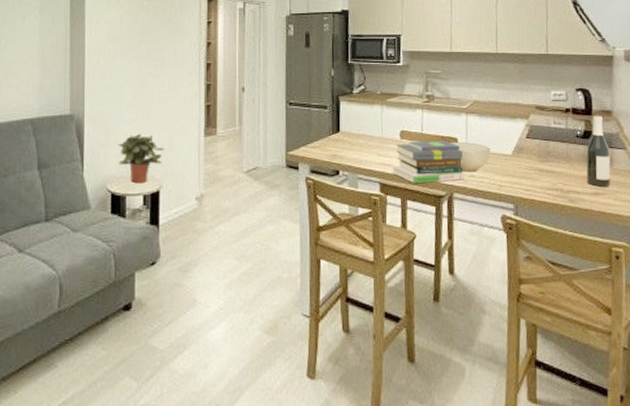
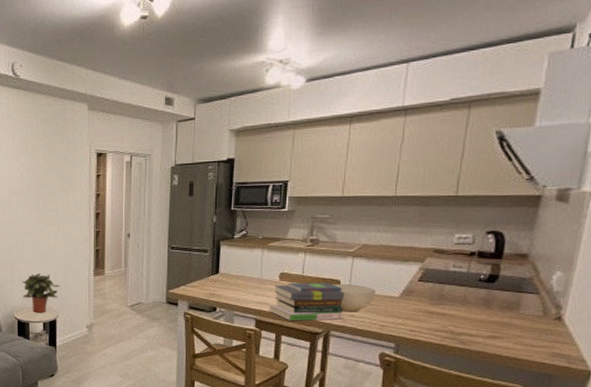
wine bottle: present [586,114,611,188] -> none [483,258,518,332]

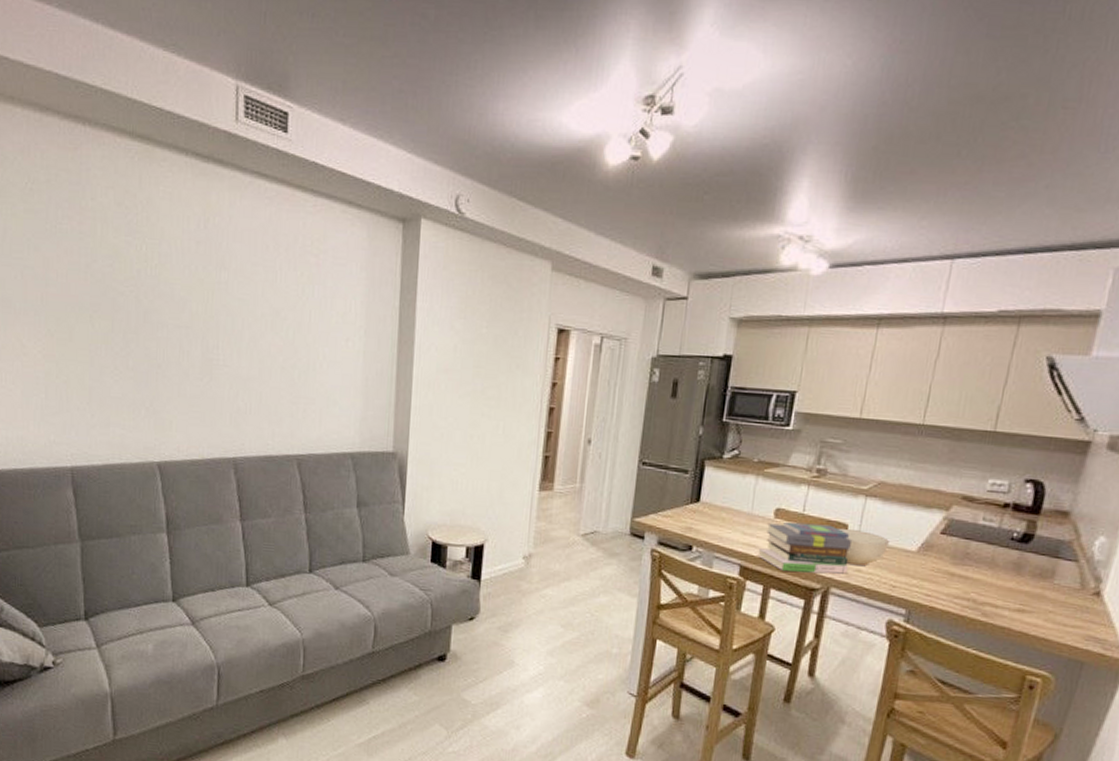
potted plant: present [22,274,60,313] -> none [441,480,493,535]

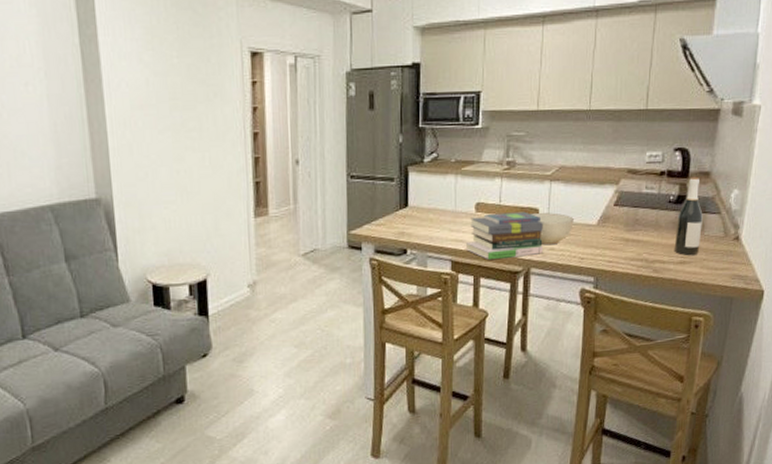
wine bottle: none [1011,514,1055,605] -> present [674,176,703,256]

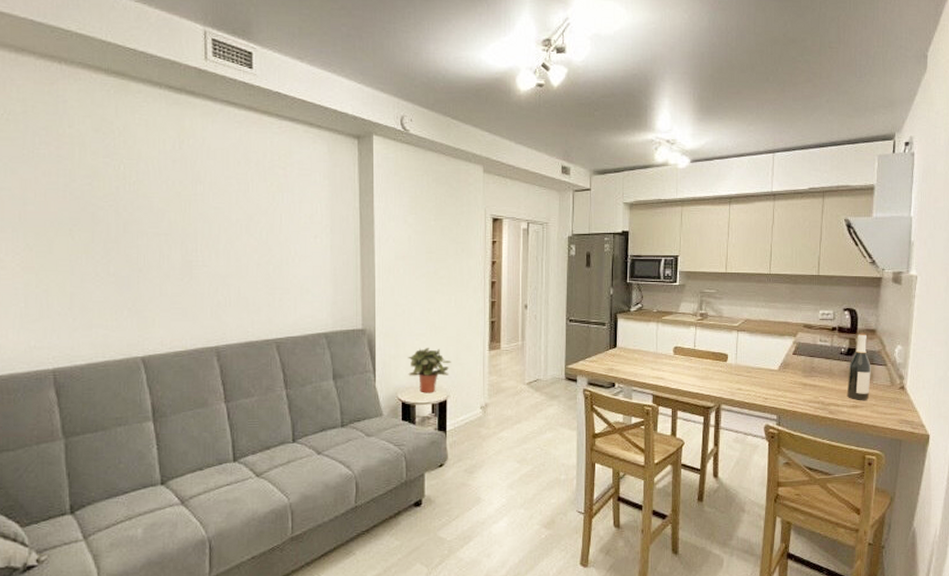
potted plant: none [156,218,209,273] -> present [408,348,451,394]
books: present [465,211,544,261] -> none [665,356,733,396]
bowl: present [529,212,574,245] -> none [720,357,758,386]

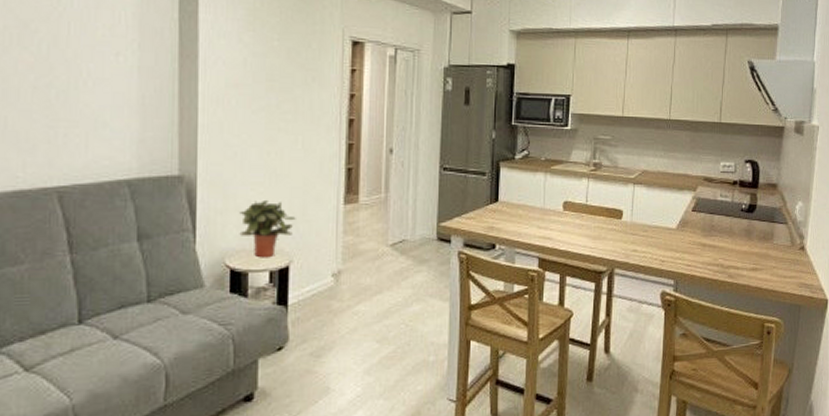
wine bottle: present [846,333,871,401] -> none [746,188,772,263]

